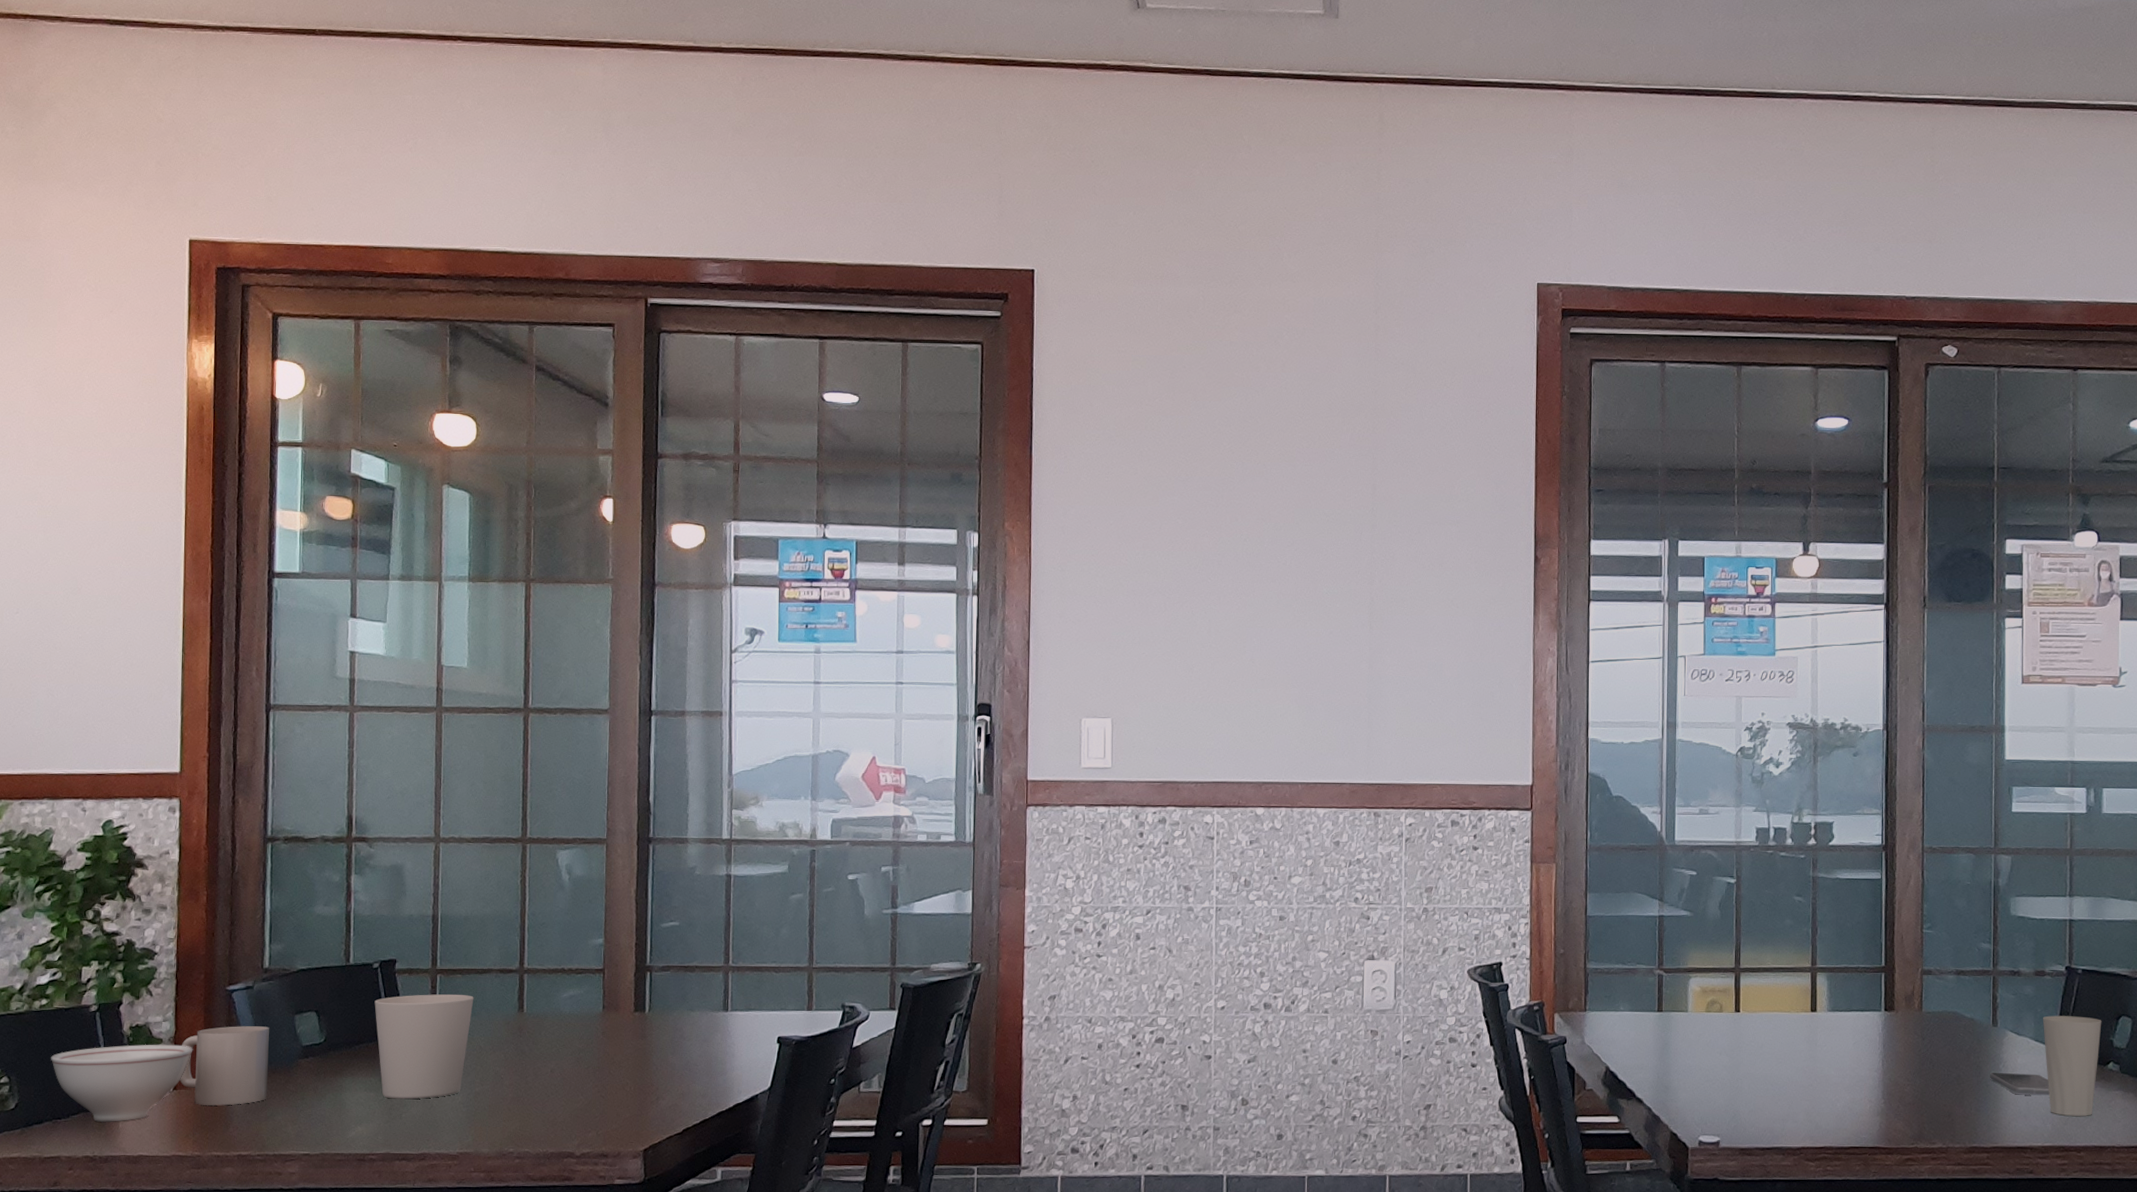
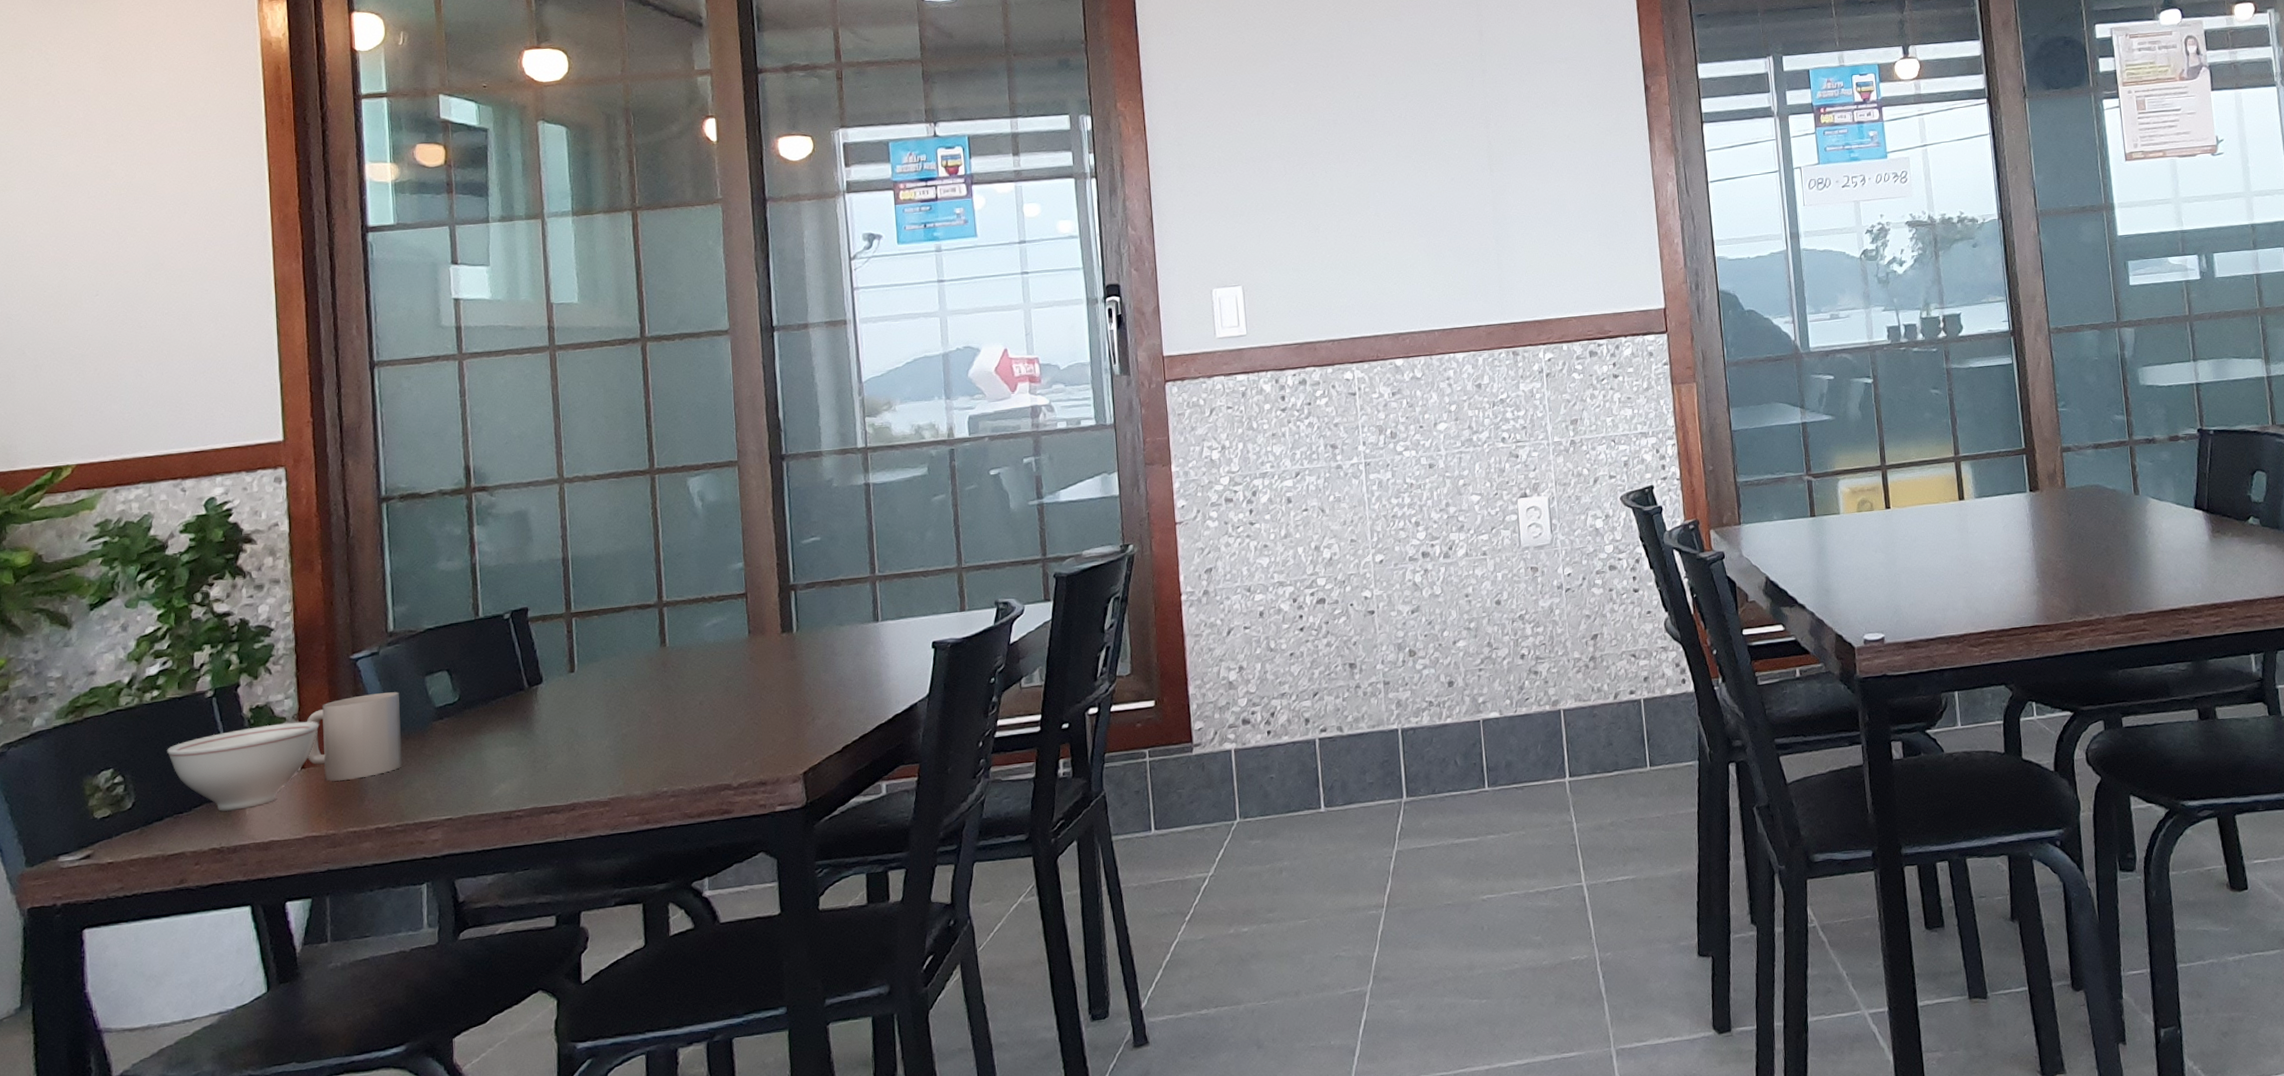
dixie cup: present [374,994,474,1100] -> none [508,635,613,751]
mobile phone: present [1990,1073,2050,1096] -> none [2137,536,2196,559]
cup: present [2042,1015,2102,1117] -> none [2181,476,2239,574]

